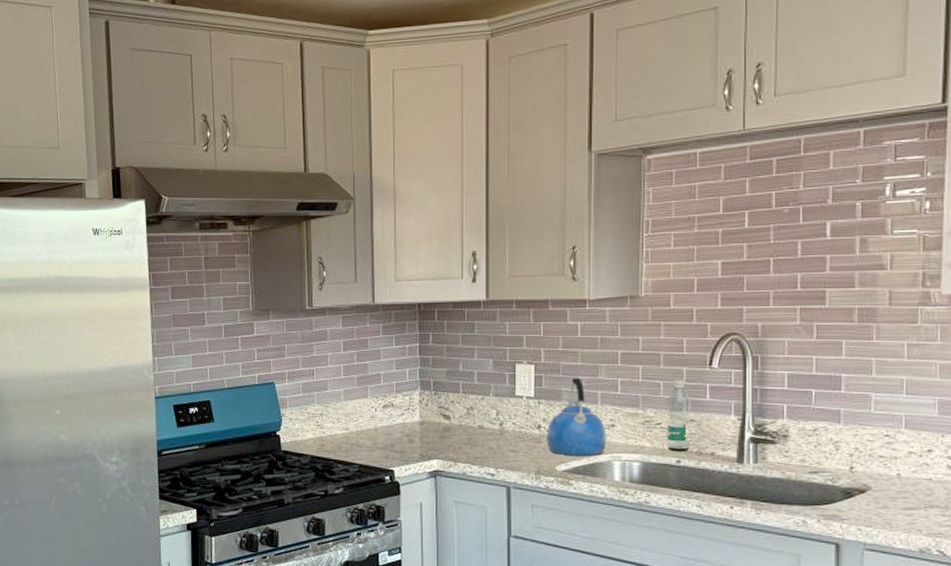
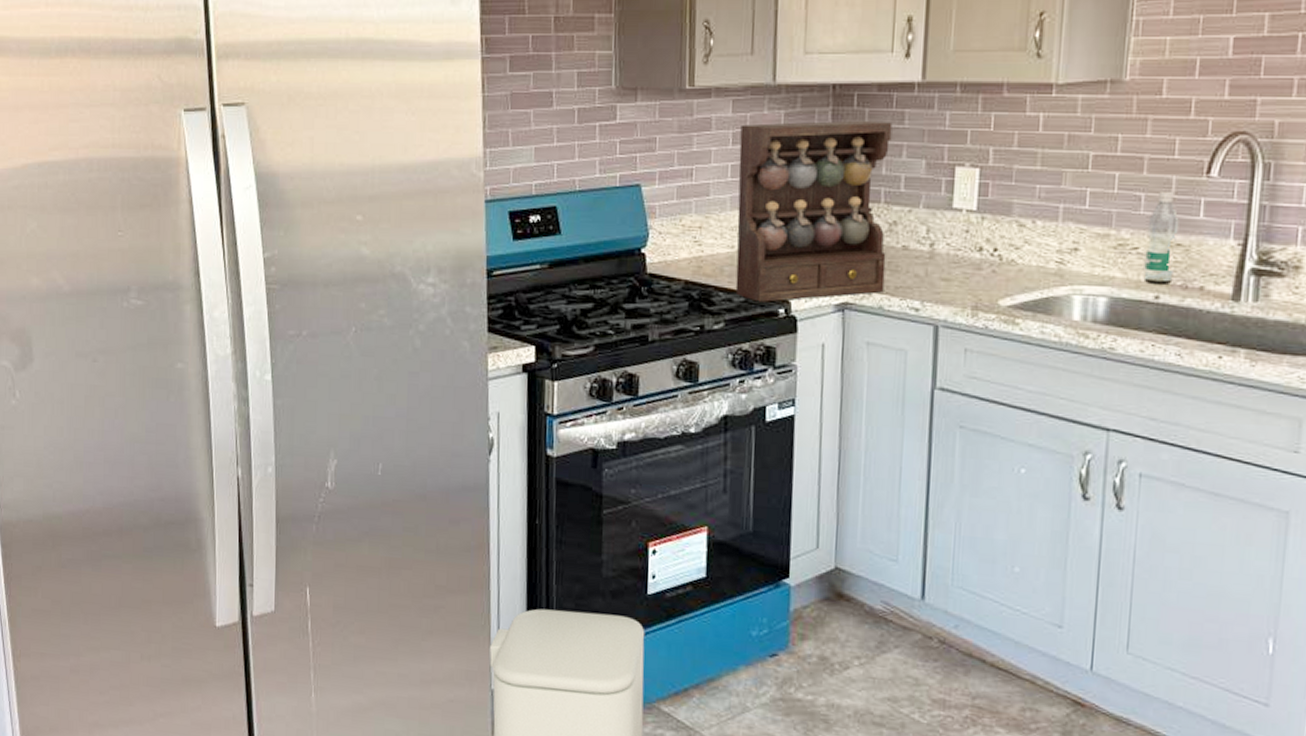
spice rack: none [349,330,466,471] -> present [735,120,893,302]
kettle: present [547,378,607,456] -> none [989,187,1068,288]

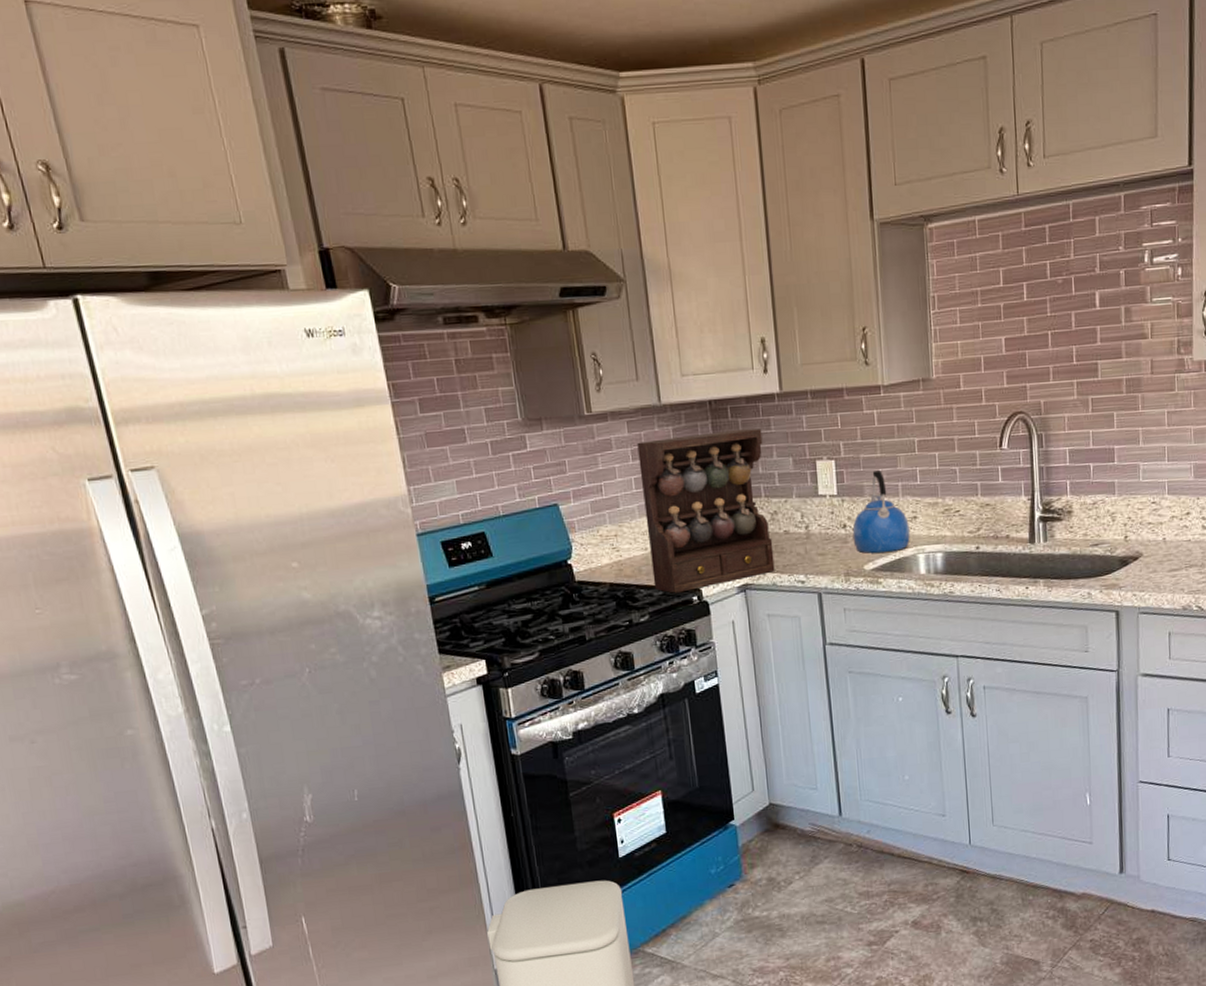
kettle: none [989,187,1068,288] -> present [852,470,911,553]
bottle: present [1143,190,1180,286] -> none [963,463,988,539]

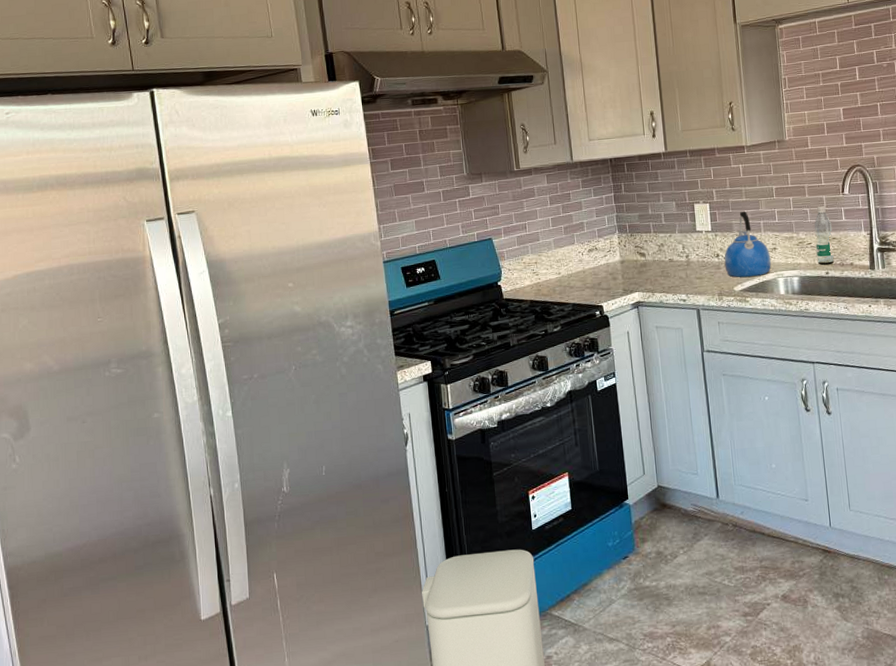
spice rack: present [637,428,775,594] -> none [554,179,662,309]
bottle: none [963,463,988,539] -> present [813,205,835,266]

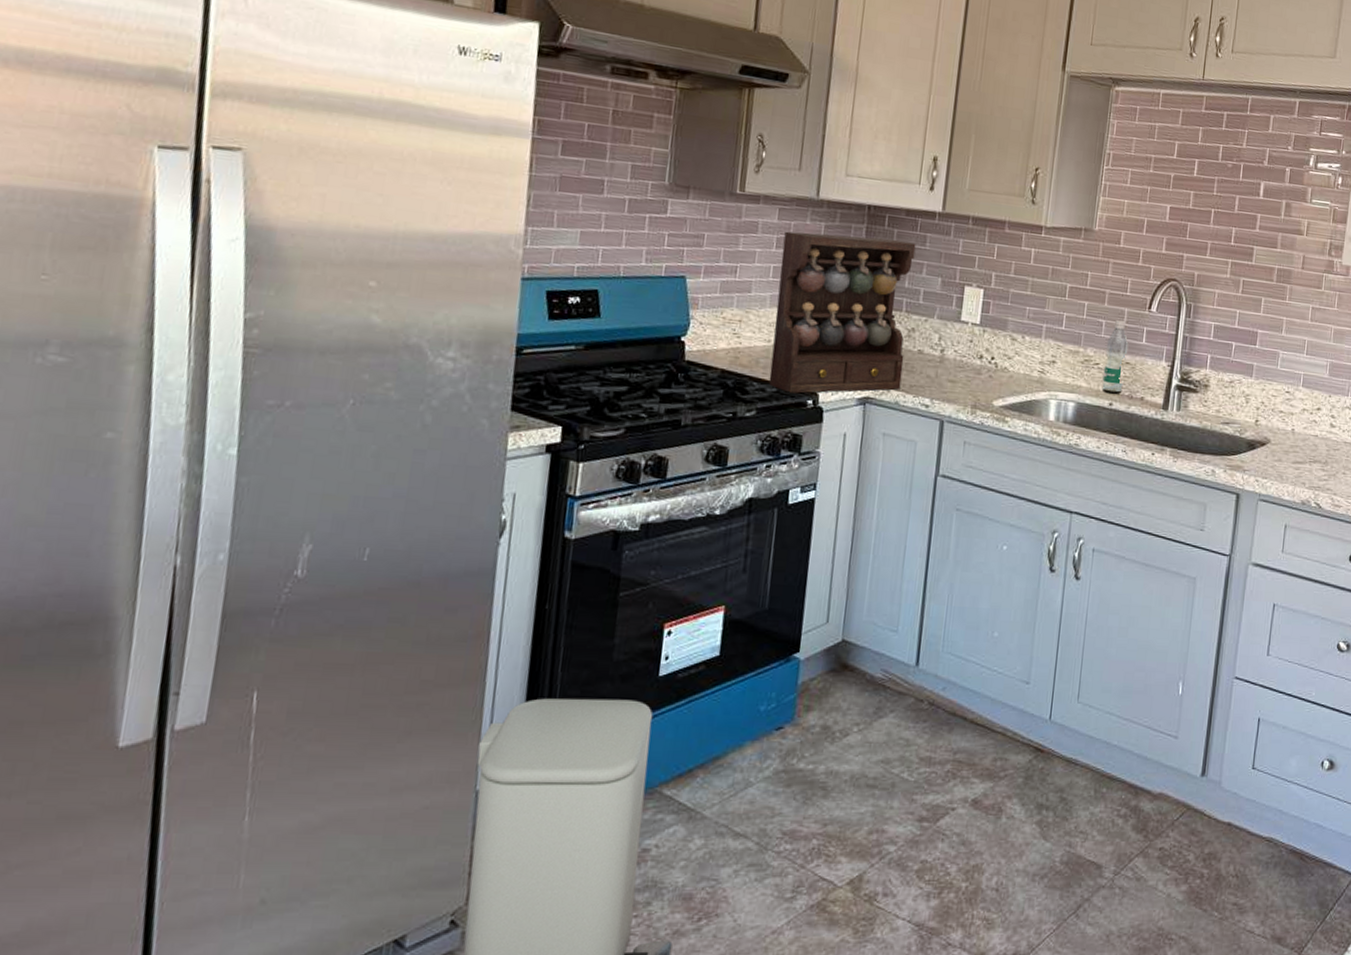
spice rack: none [554,179,662,309] -> present [768,231,916,394]
kettle: present [724,211,772,277] -> none [987,308,1047,392]

